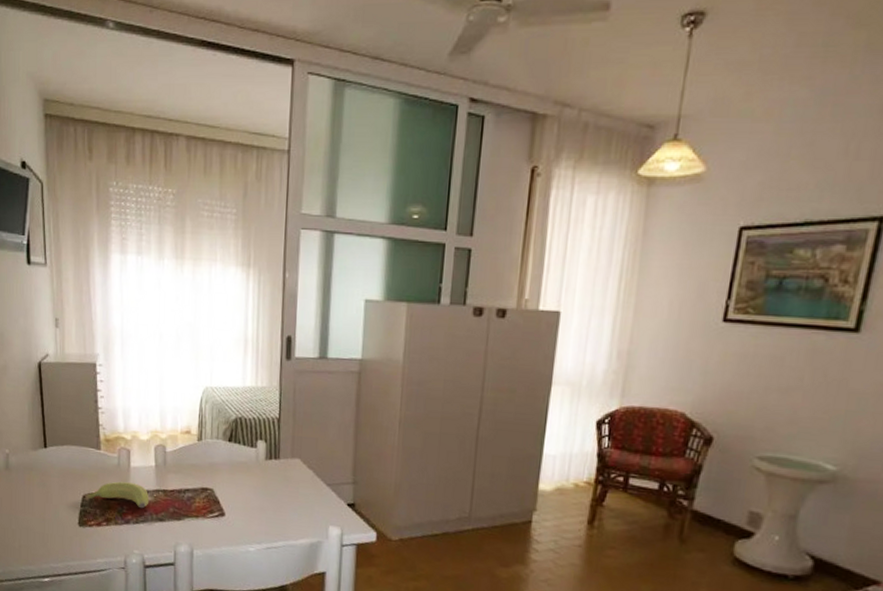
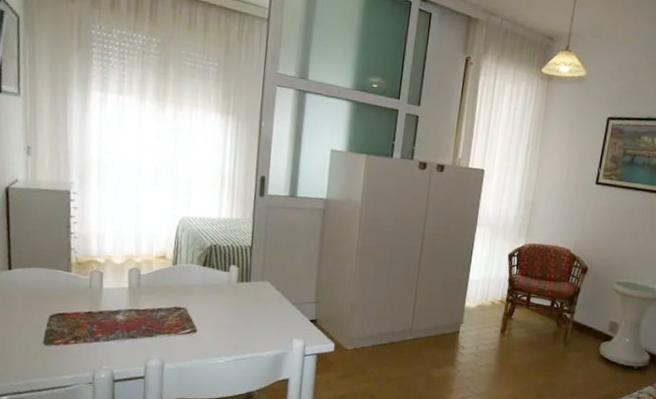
banana: present [85,481,149,509] -> none [52,302,121,327]

